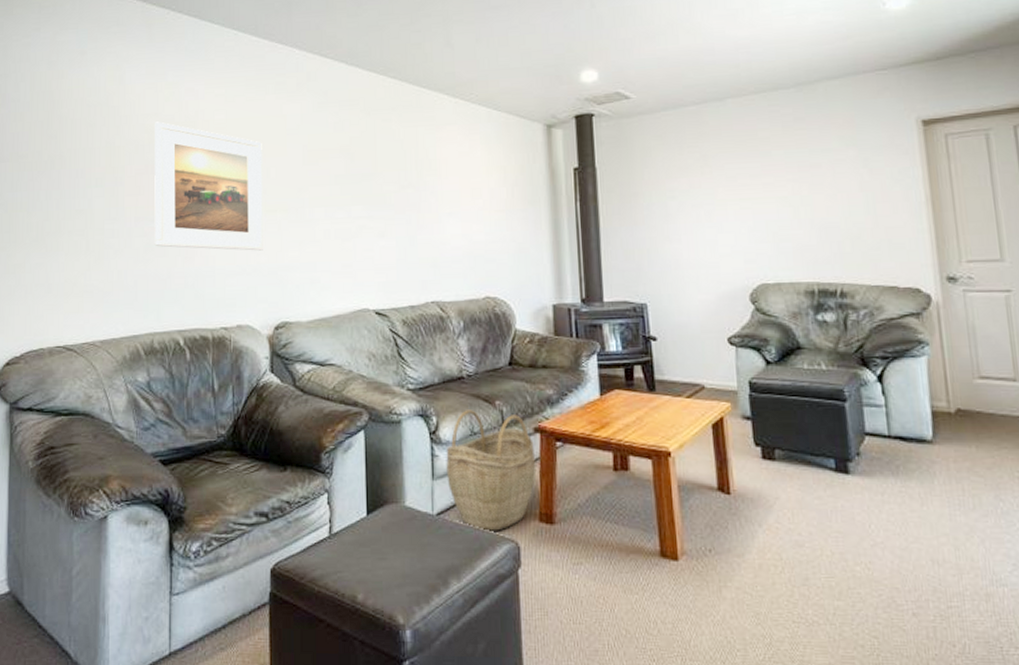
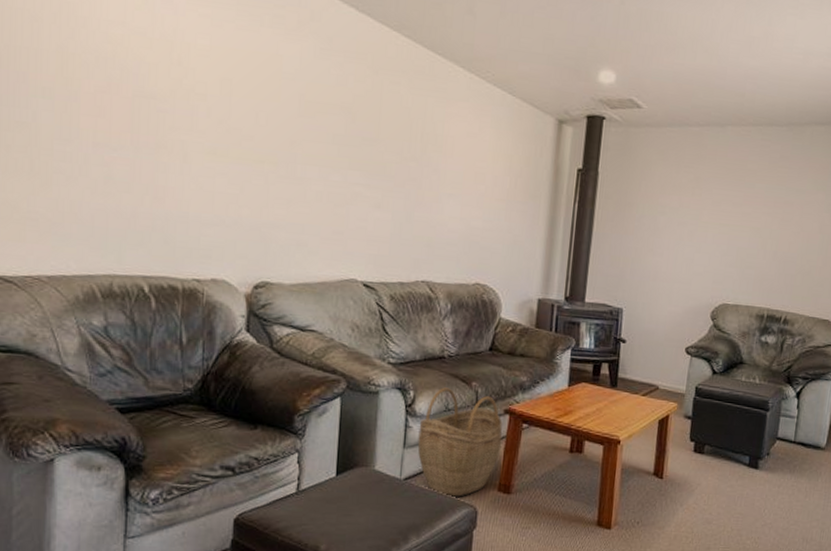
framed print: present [154,121,265,251] -> none [116,32,253,203]

